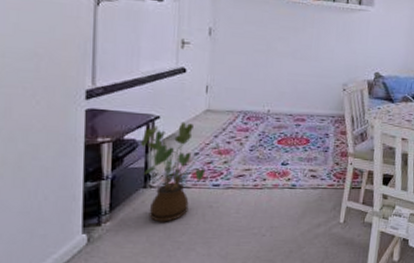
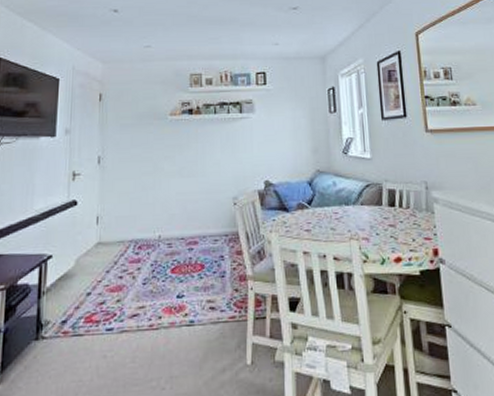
house plant: present [141,121,223,222] -> none [34,259,116,381]

